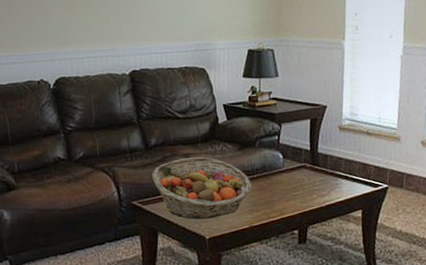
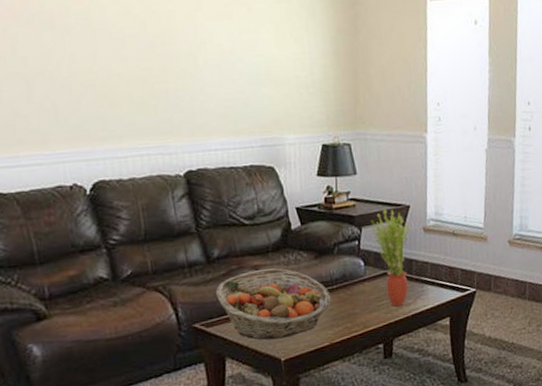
potted plant: none [290,108,328,197] -> present [370,209,412,307]

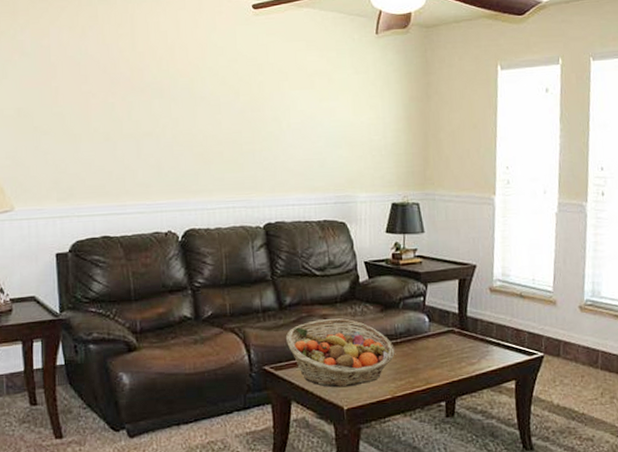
potted plant: present [370,209,412,307] -> none [436,267,477,365]

